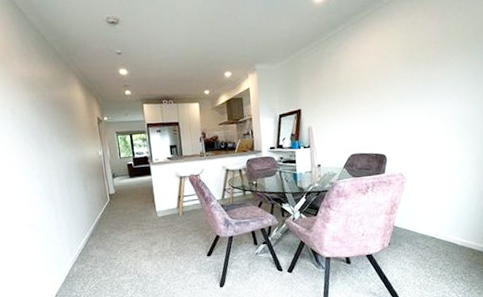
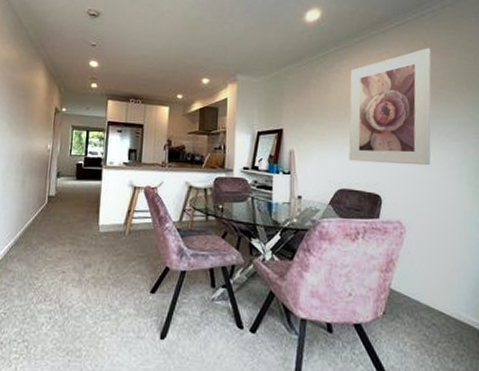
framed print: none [357,14,430,129] -> present [349,48,431,166]

